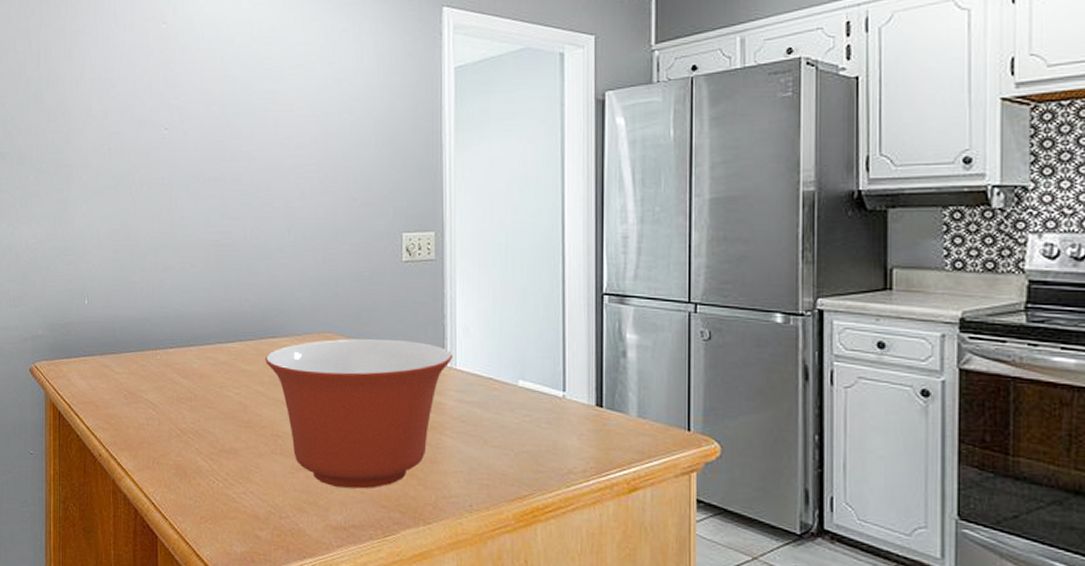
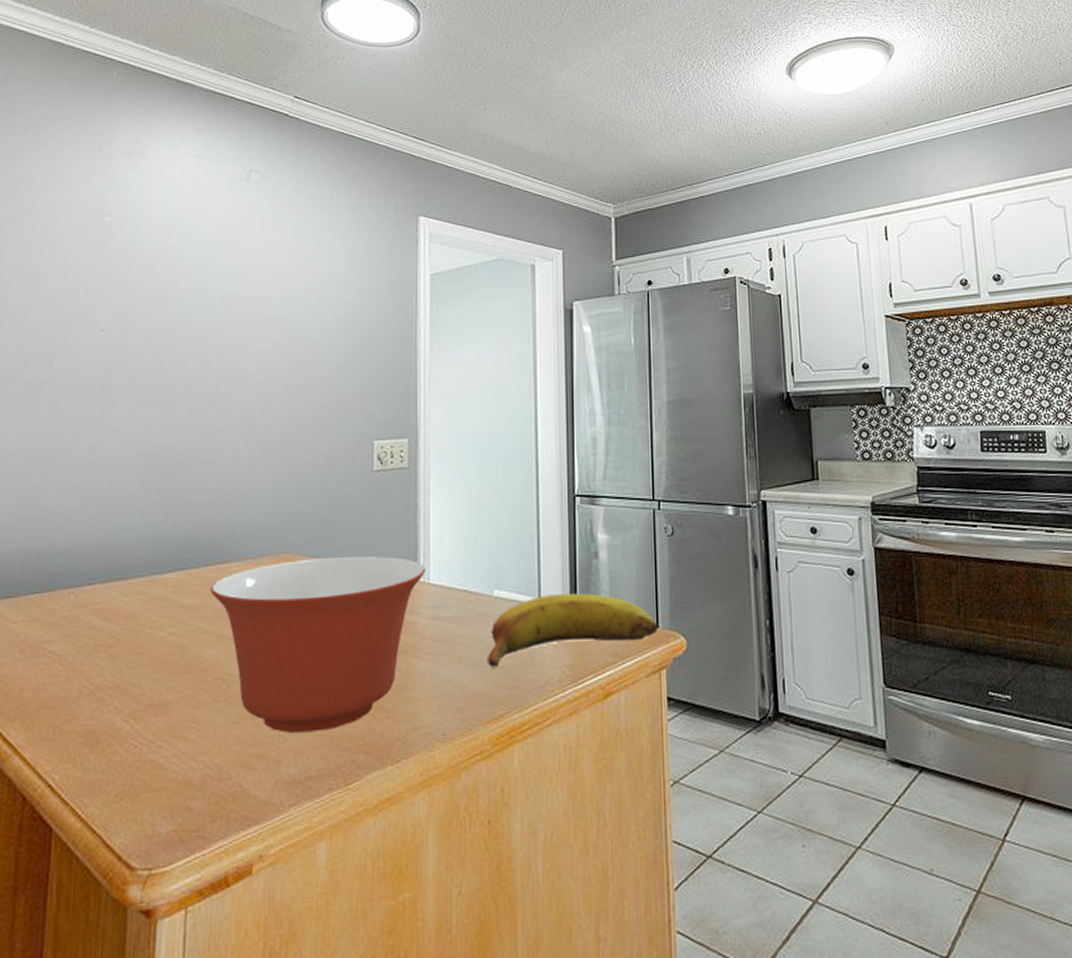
fruit: none [511,389,690,452] -> present [486,593,658,668]

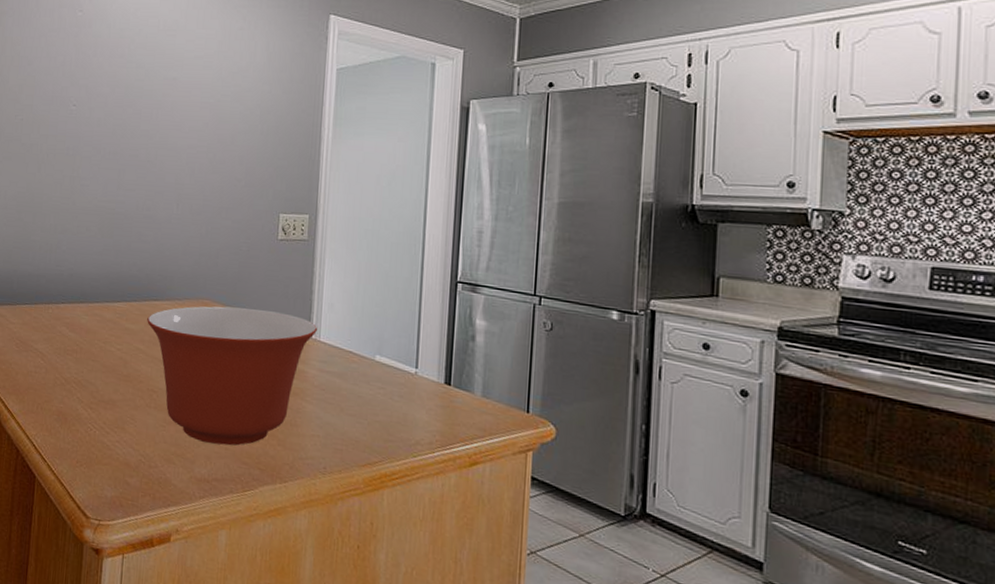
fruit: present [486,593,658,668] -> none [365,366,529,422]

